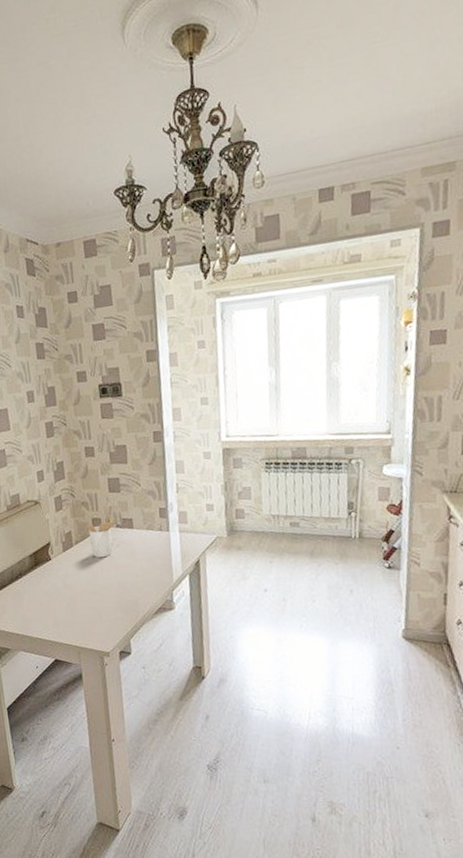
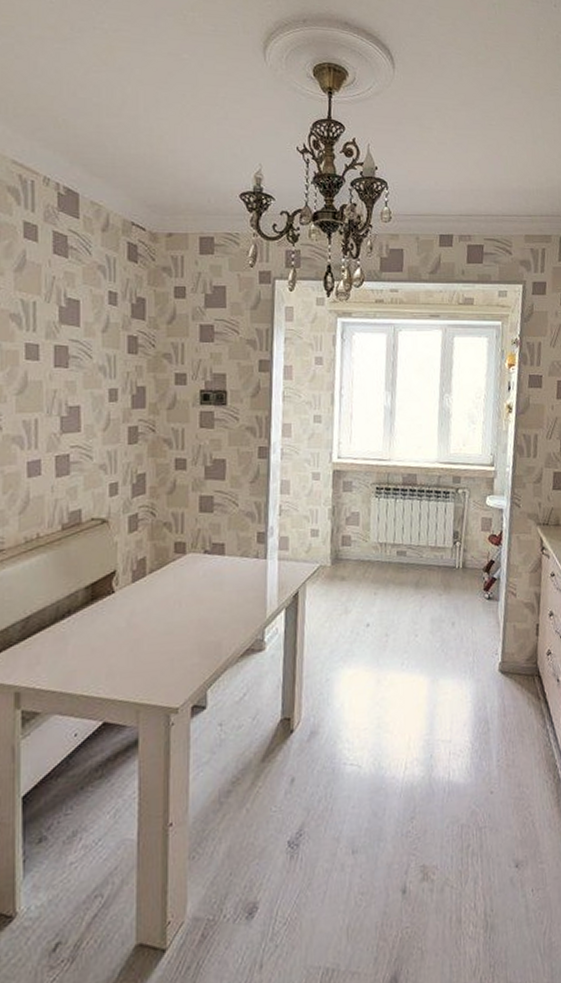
utensil holder: present [86,515,116,558] -> none [166,538,204,590]

